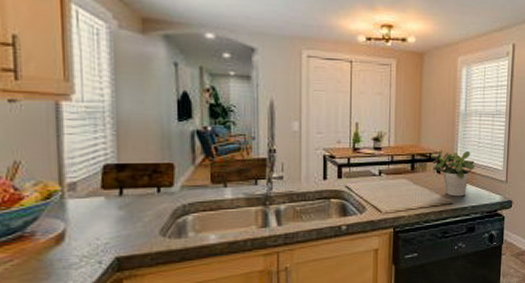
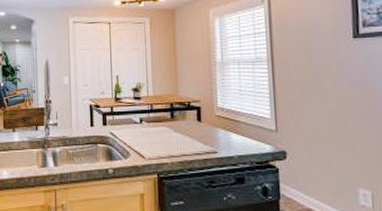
potted plant: present [430,150,475,197] -> none [189,99,239,146]

